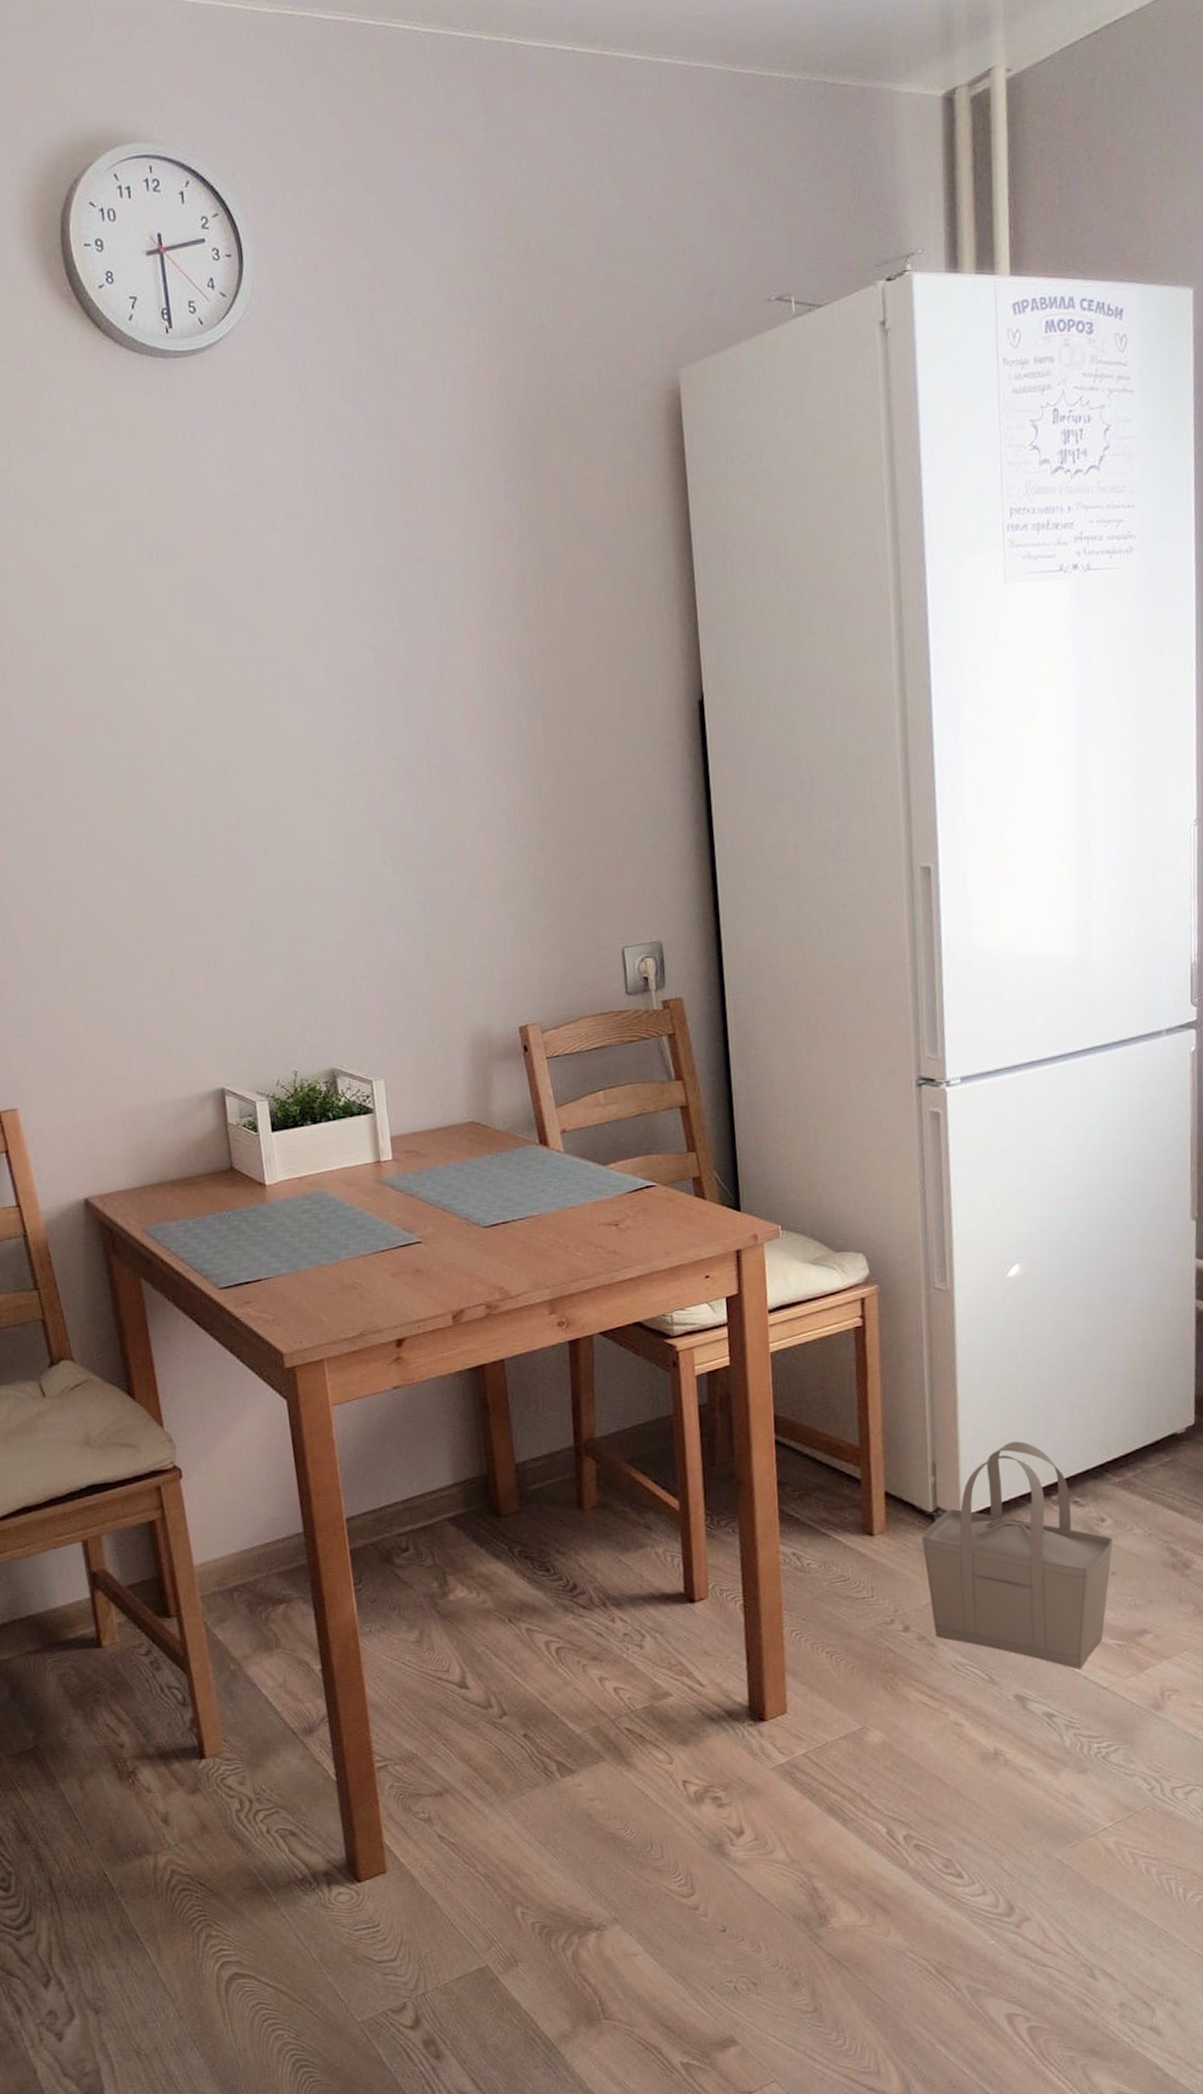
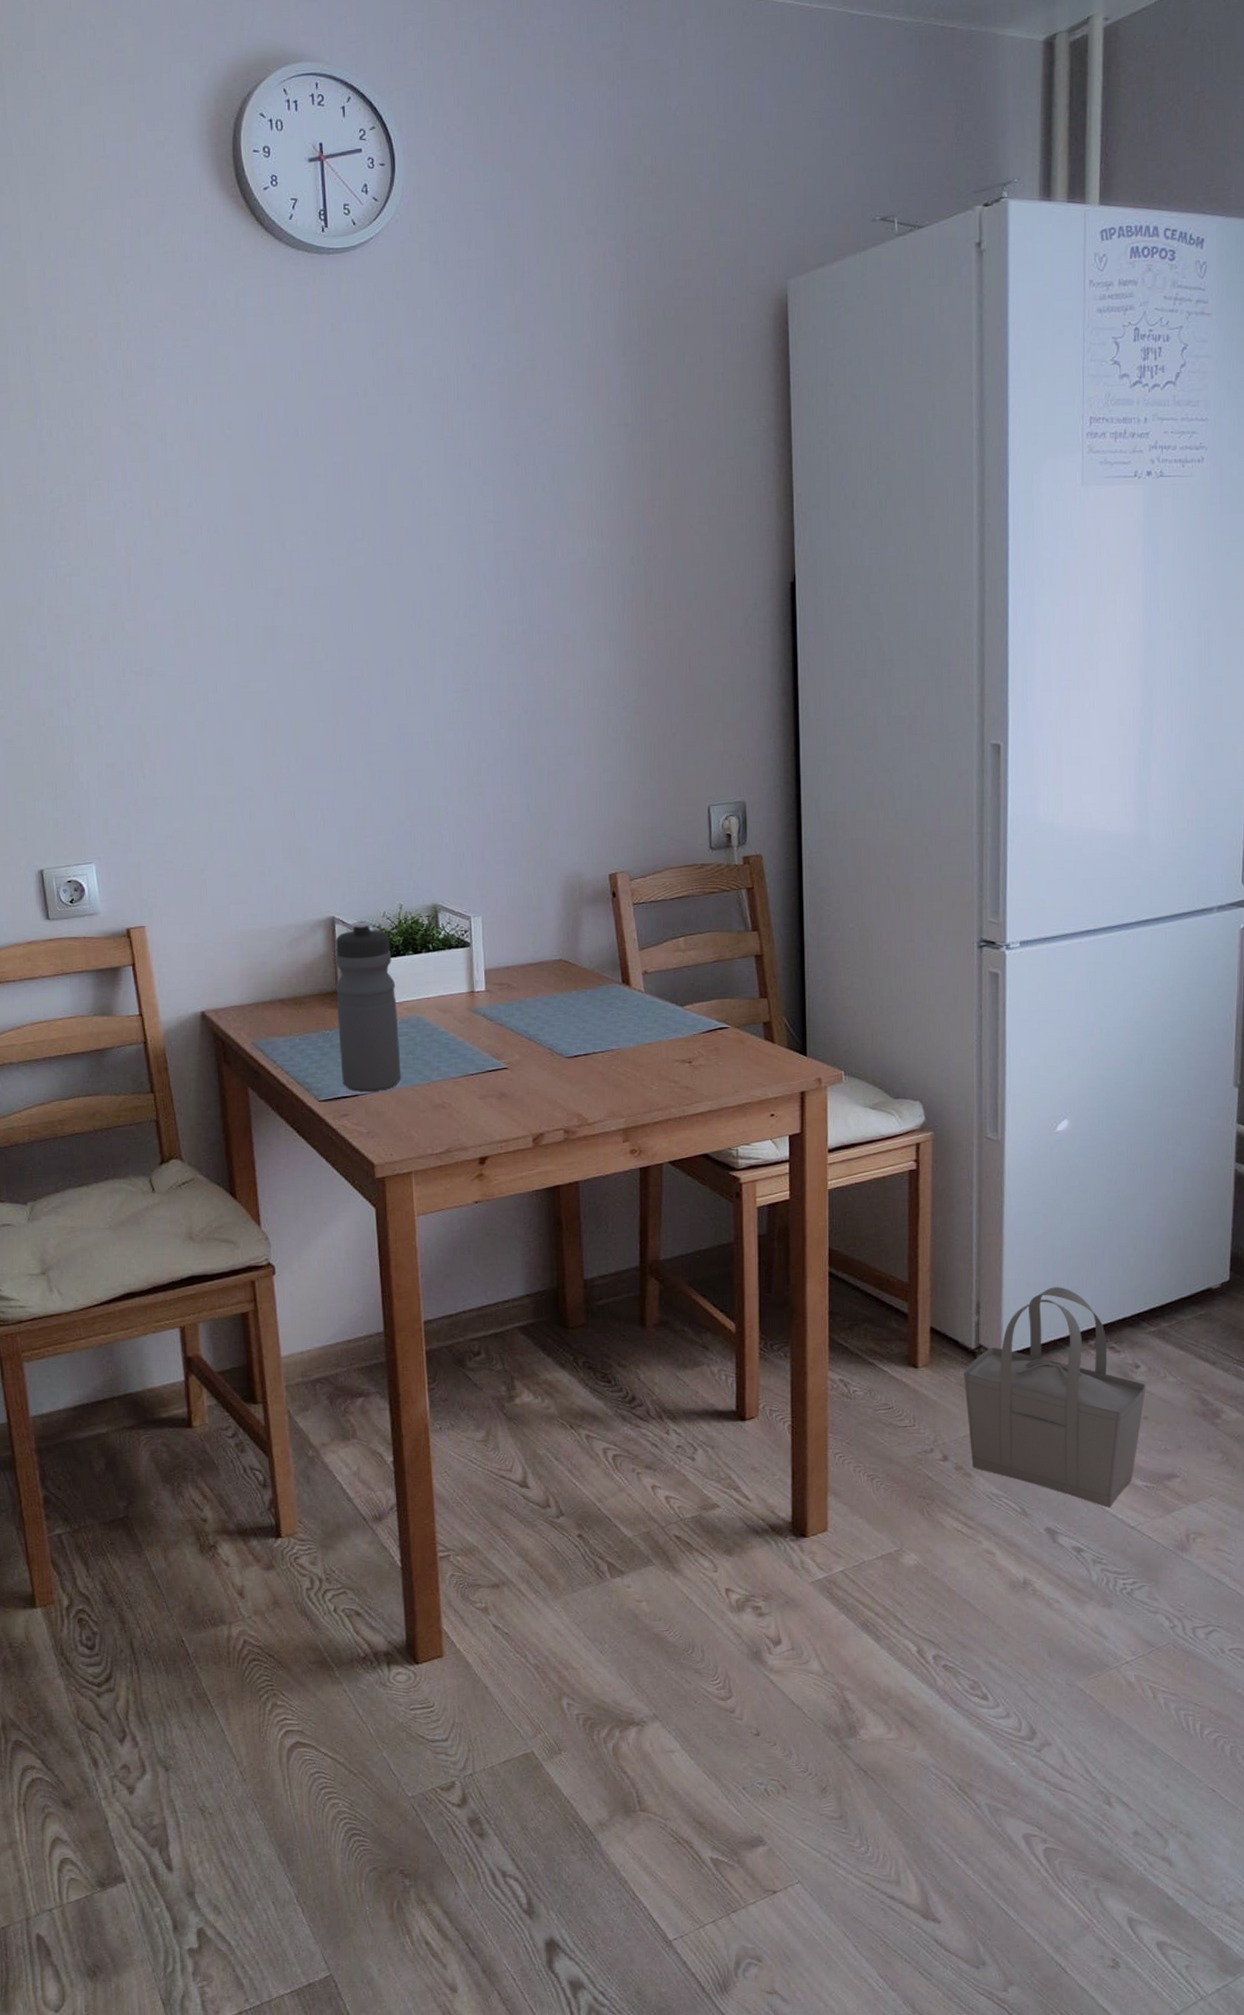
water bottle: none [226,1091,307,1276] -> present [335,921,402,1092]

